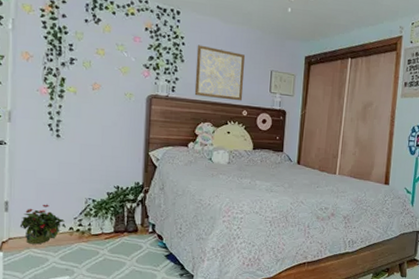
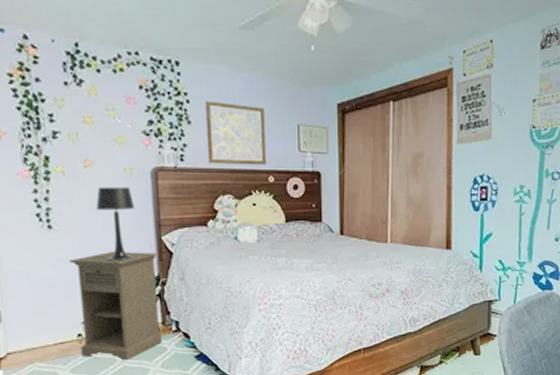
potted plant: present [19,204,67,245] -> none [18,309,75,358]
nightstand: none [70,160,144,254] -> present [69,251,163,361]
table lamp: none [98,106,130,169] -> present [96,186,134,261]

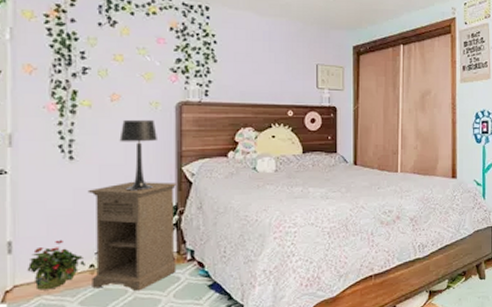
potted plant: none [18,309,75,358] -> present [27,239,87,290]
wall art: present [205,101,267,165] -> none [231,42,287,101]

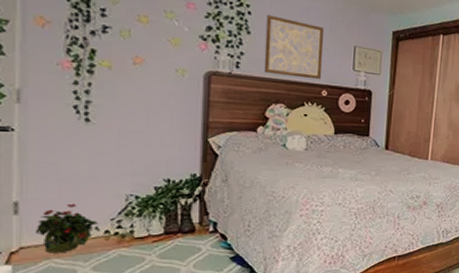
nightstand: present [87,181,178,292] -> none [104,148,203,260]
table lamp: present [119,119,157,191] -> none [141,84,183,159]
wall art: none [231,42,287,101] -> present [263,14,325,80]

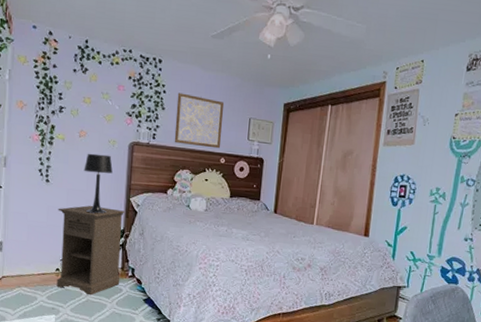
potted plant: present [35,203,101,253] -> none [12,245,54,284]
nightstand: none [104,148,203,260] -> present [56,205,126,296]
table lamp: none [141,84,183,159] -> present [84,153,113,214]

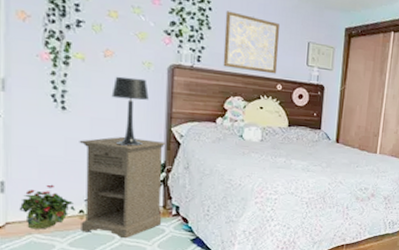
potted plant: none [12,245,54,284] -> present [19,184,76,230]

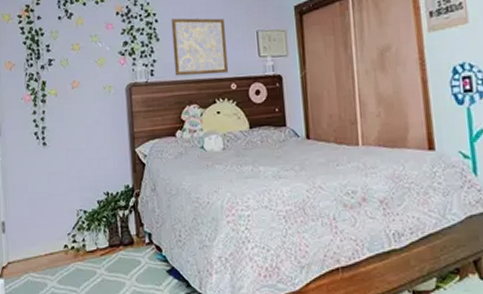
potted plant: present [19,184,76,230] -> none [17,220,62,268]
nightstand: present [79,136,166,239] -> none [58,164,137,273]
table lamp: present [111,76,149,146] -> none [81,103,112,174]

